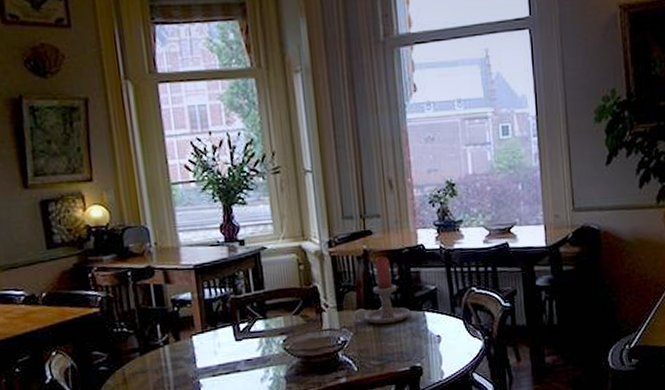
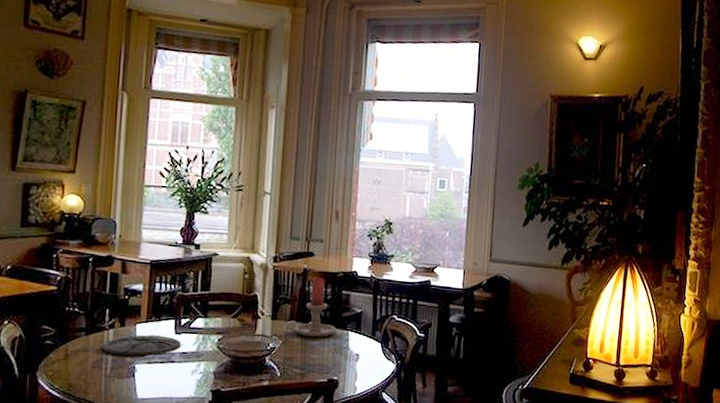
plate: none [160,344,244,373] -> present [102,334,181,357]

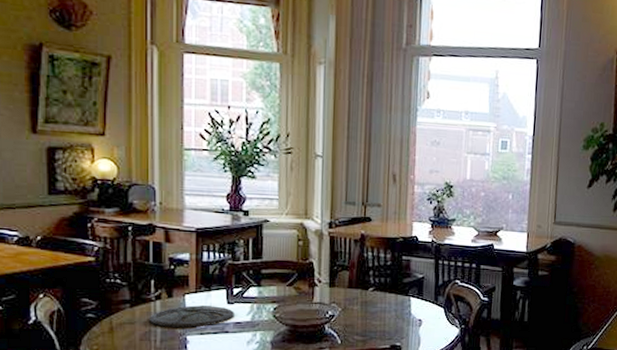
candle holder: present [284,277,336,337] -> none [343,243,397,304]

